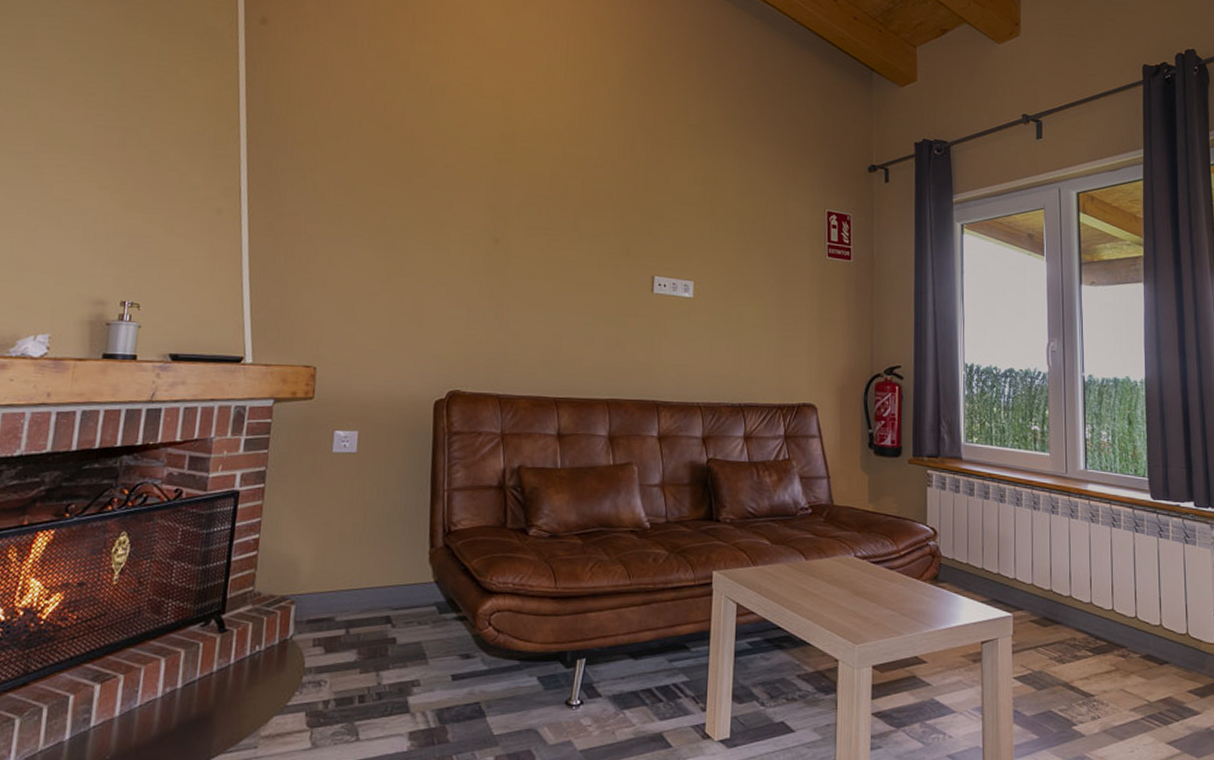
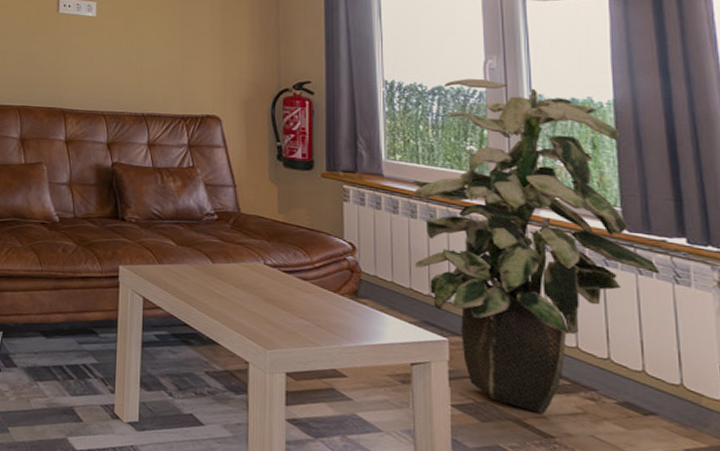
indoor plant: none [986,361,1175,675] -> present [413,78,660,414]

